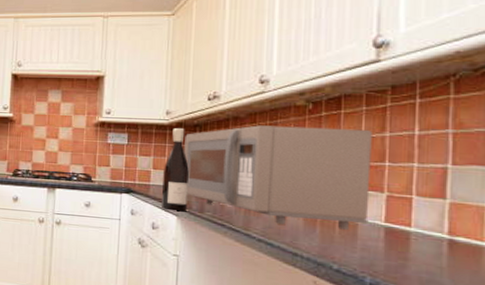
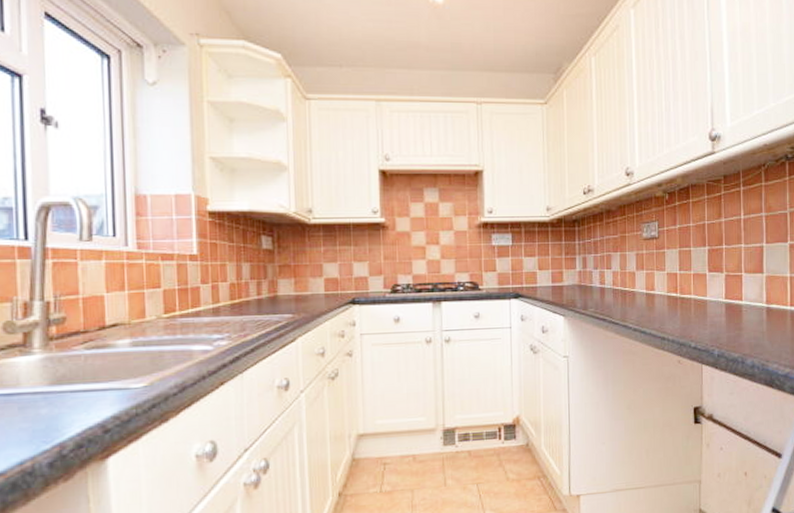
bottle: present [162,127,190,212] -> none [548,224,573,312]
microwave: present [184,125,372,230] -> none [565,216,714,312]

